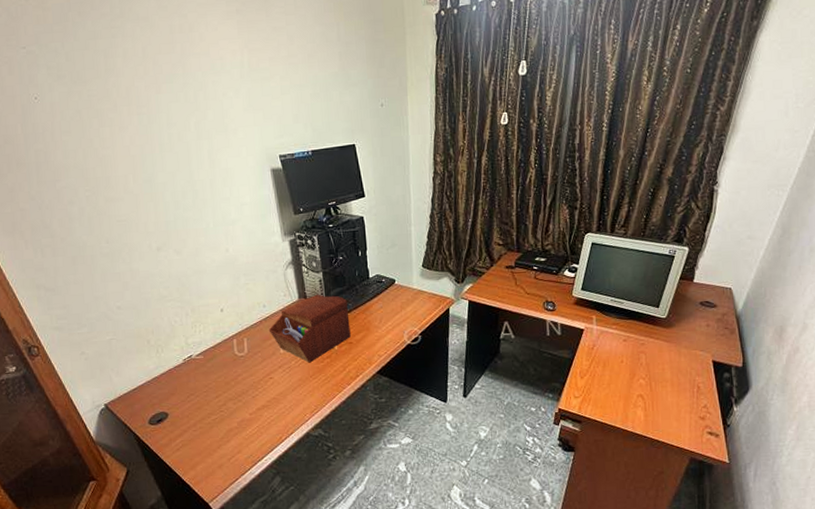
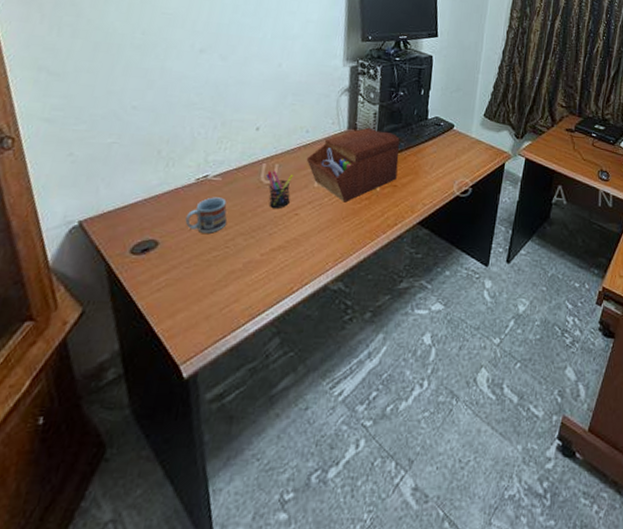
cup: none [183,372,217,402] -> present [185,197,227,233]
pen holder: none [238,344,263,375] -> present [266,171,294,208]

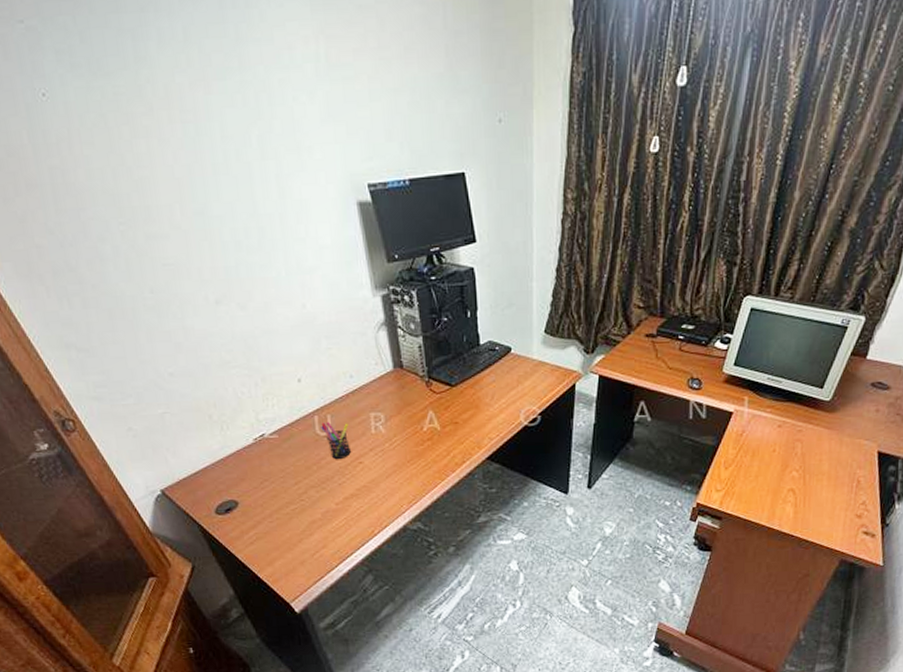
cup: present [185,197,227,233] -> none [255,454,296,490]
sewing box: present [306,127,400,203] -> none [357,363,456,446]

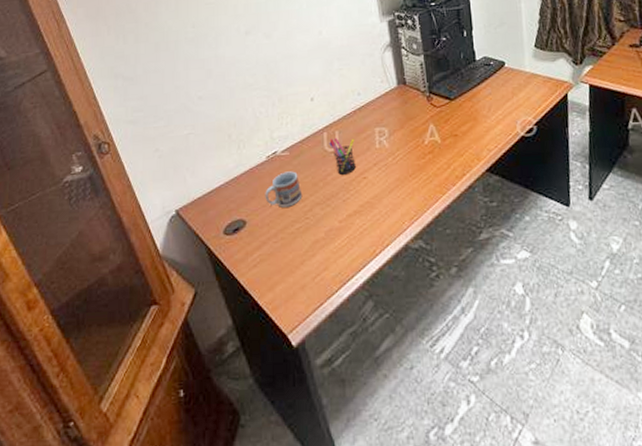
cup: none [255,454,296,490] -> present [265,171,303,208]

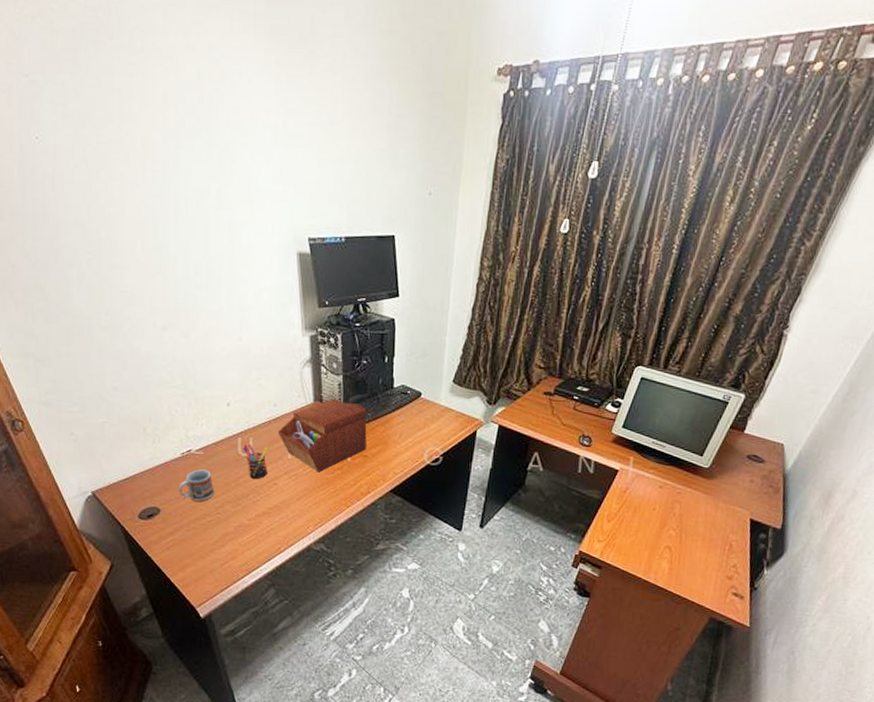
sewing box: none [363,79,456,160] -> present [277,398,367,473]

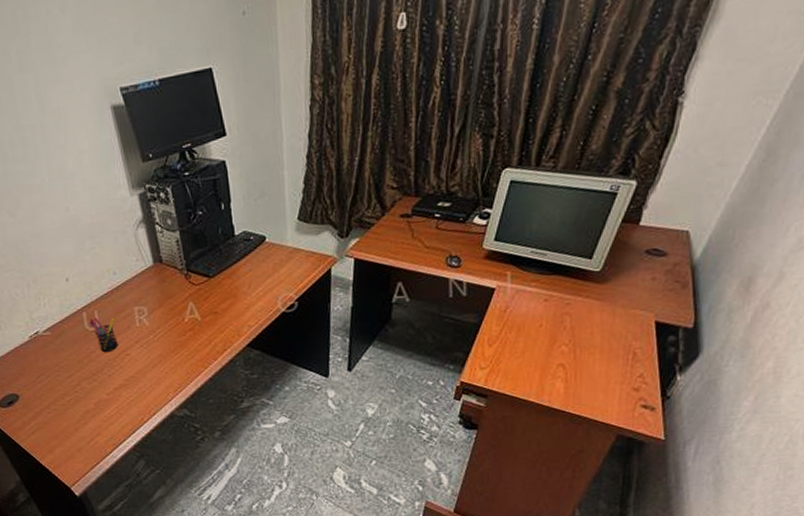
cup: present [179,469,215,502] -> none [32,349,69,383]
sewing box: present [277,398,367,473] -> none [121,257,216,337]

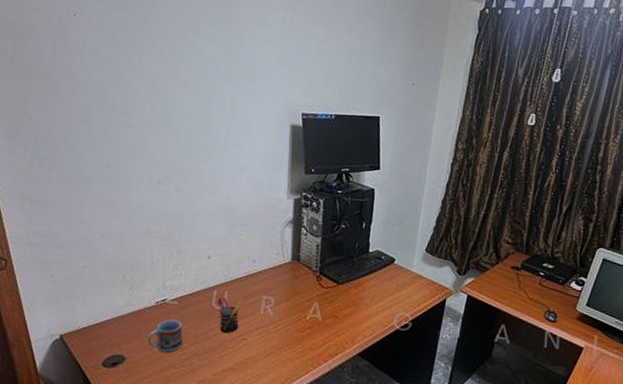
cup: none [32,349,69,383] -> present [147,319,183,353]

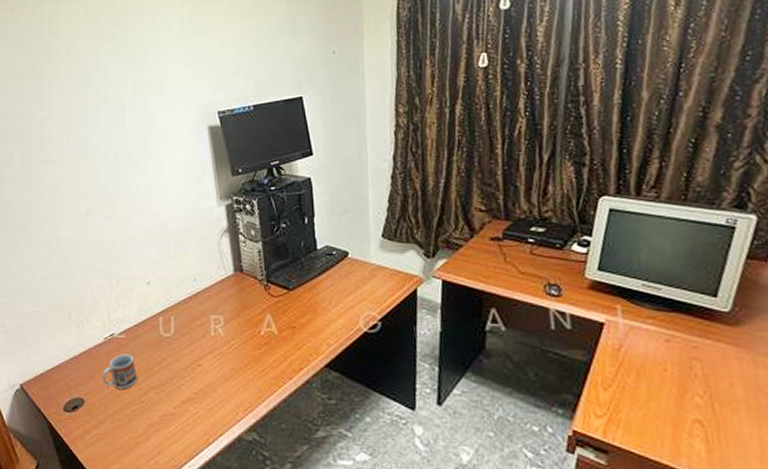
pen holder: present [217,297,242,333] -> none [165,324,191,360]

